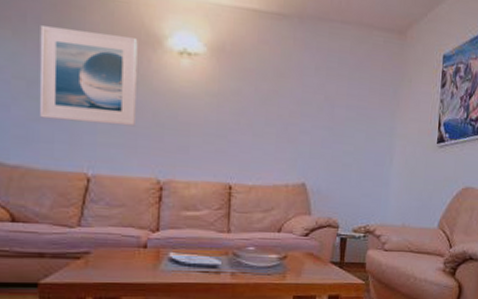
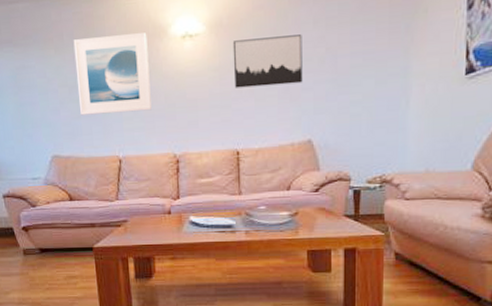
wall art: none [233,69,304,126] -> present [232,34,303,88]

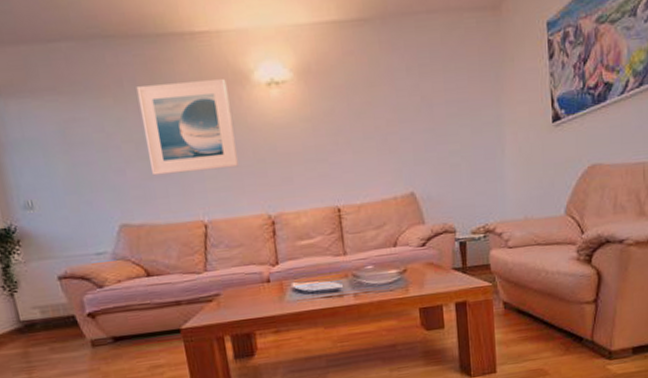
wall art: present [232,34,303,88] -> none [324,82,401,140]

